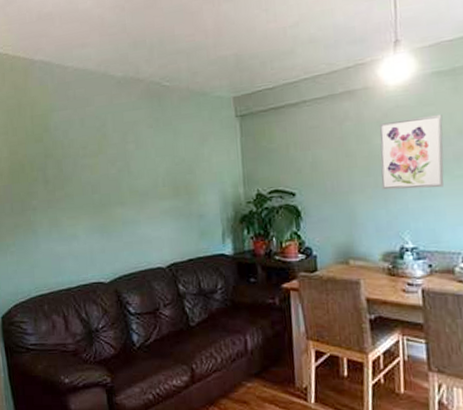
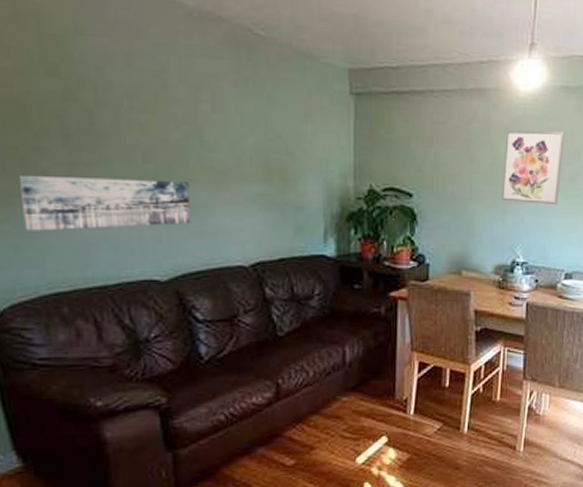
wall art: none [21,204,124,251] -> present [20,174,191,231]

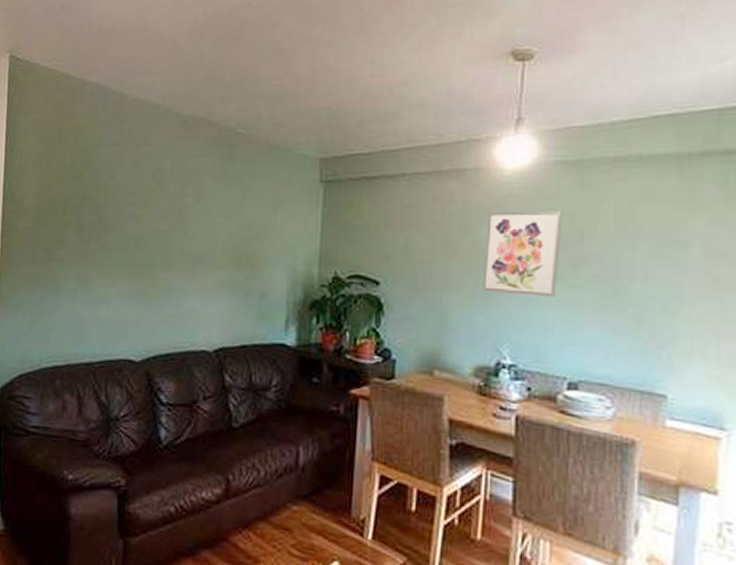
wall art: present [20,174,191,231] -> none [40,261,169,310]

